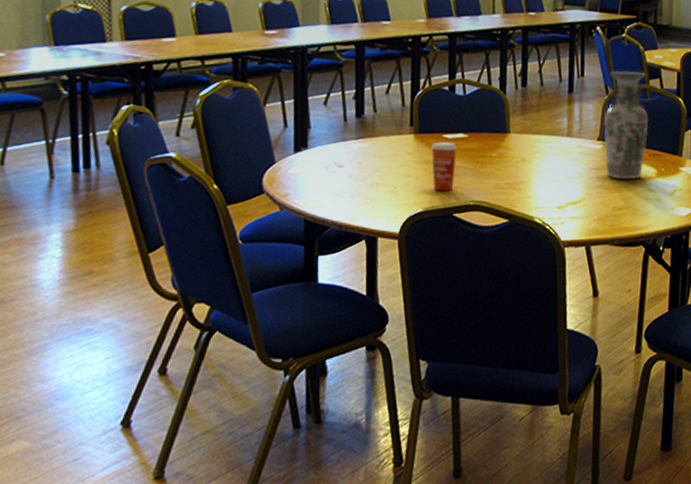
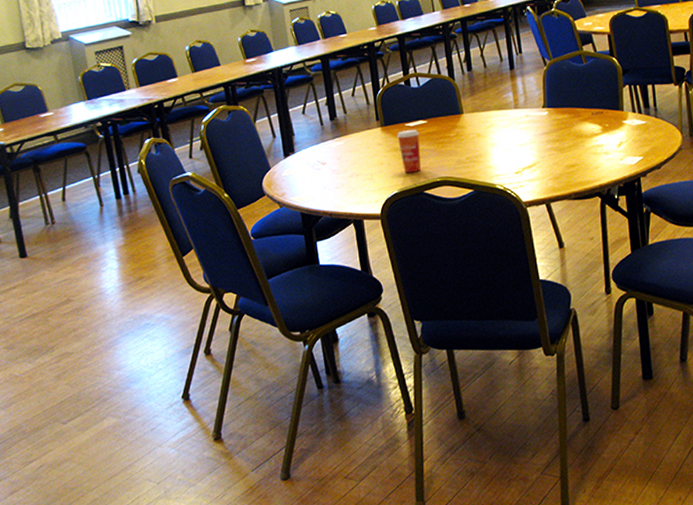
vase: present [604,70,649,180] -> none [545,41,589,140]

